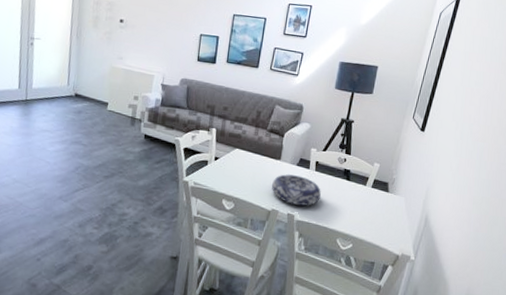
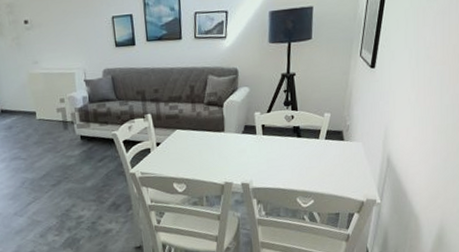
decorative bowl: present [272,174,321,206] -> none [220,143,273,174]

